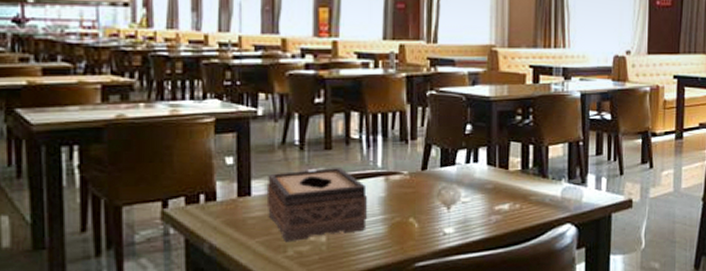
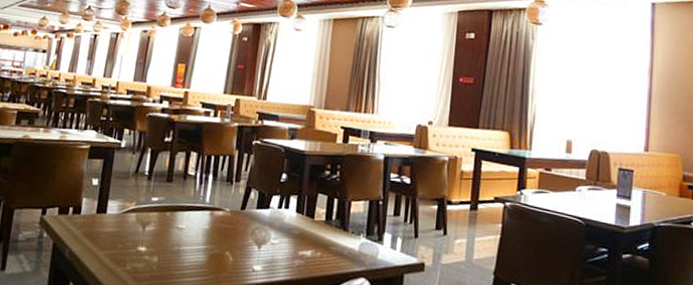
tissue box: present [266,168,368,243] -> none [116,196,195,258]

